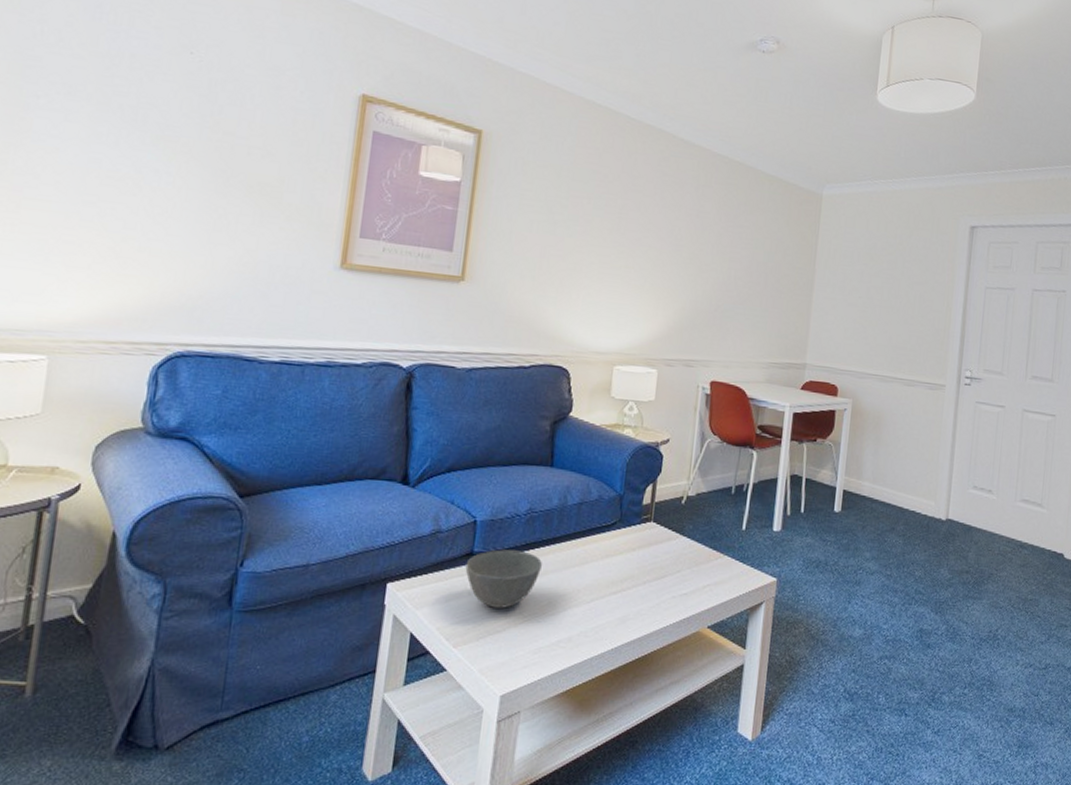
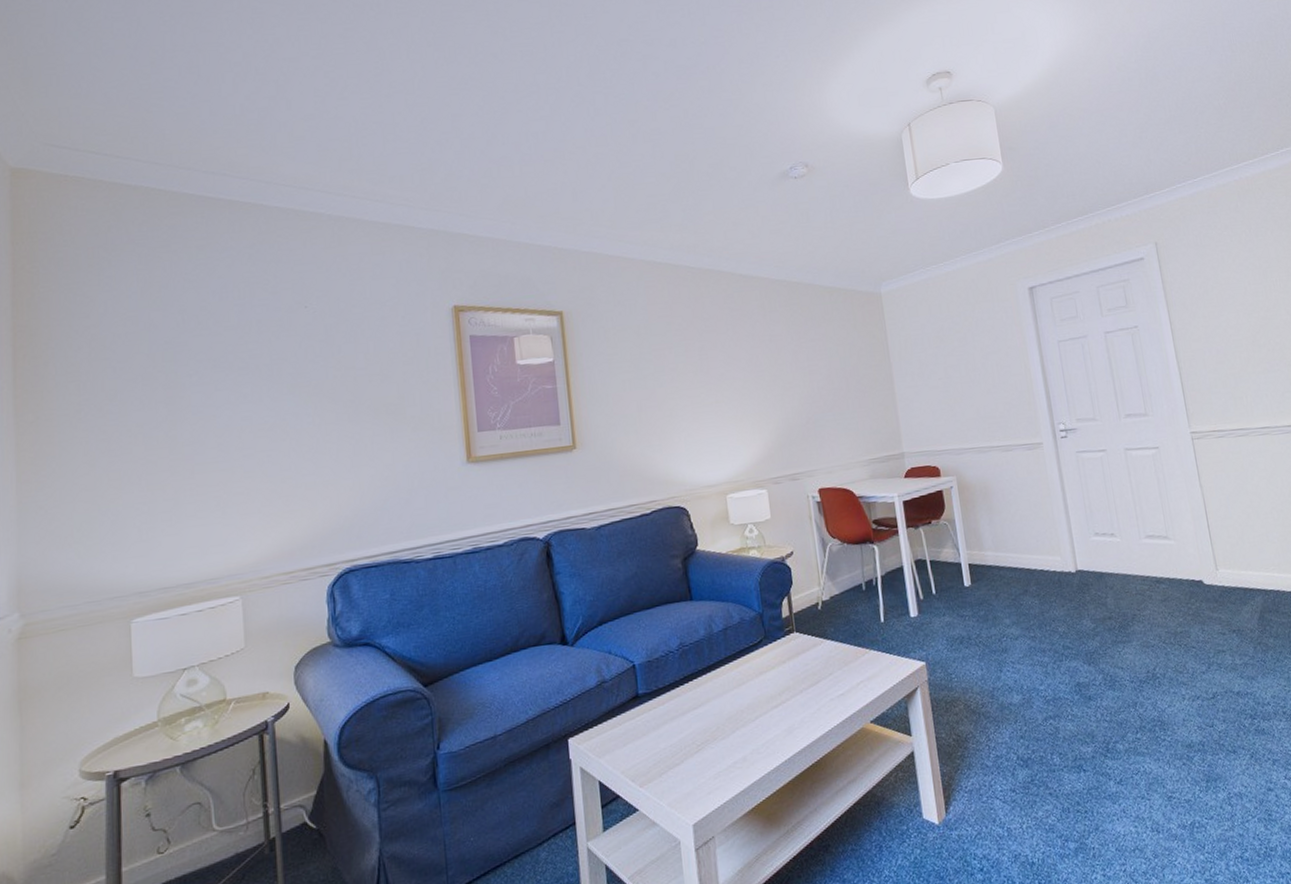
bowl: present [465,549,543,608] -> none [634,684,704,743]

